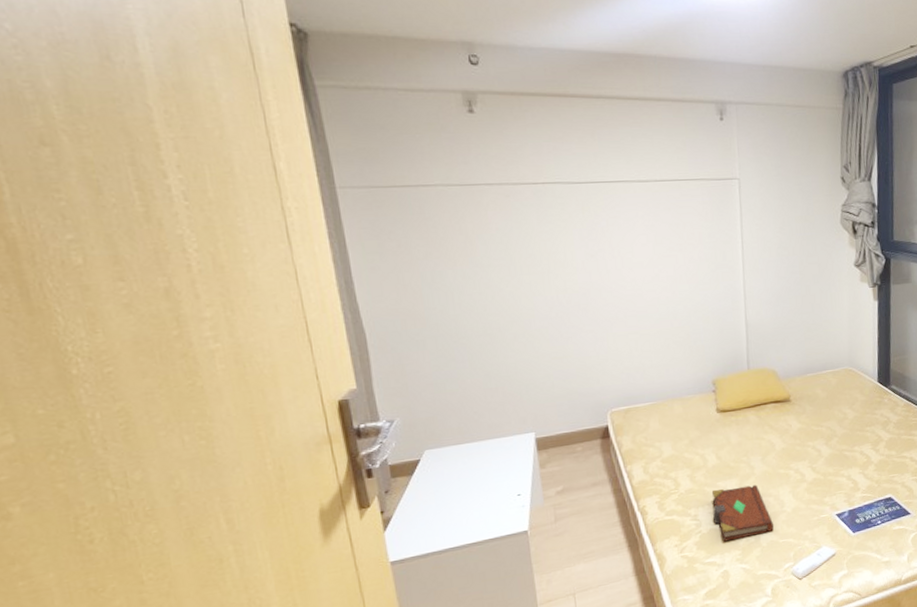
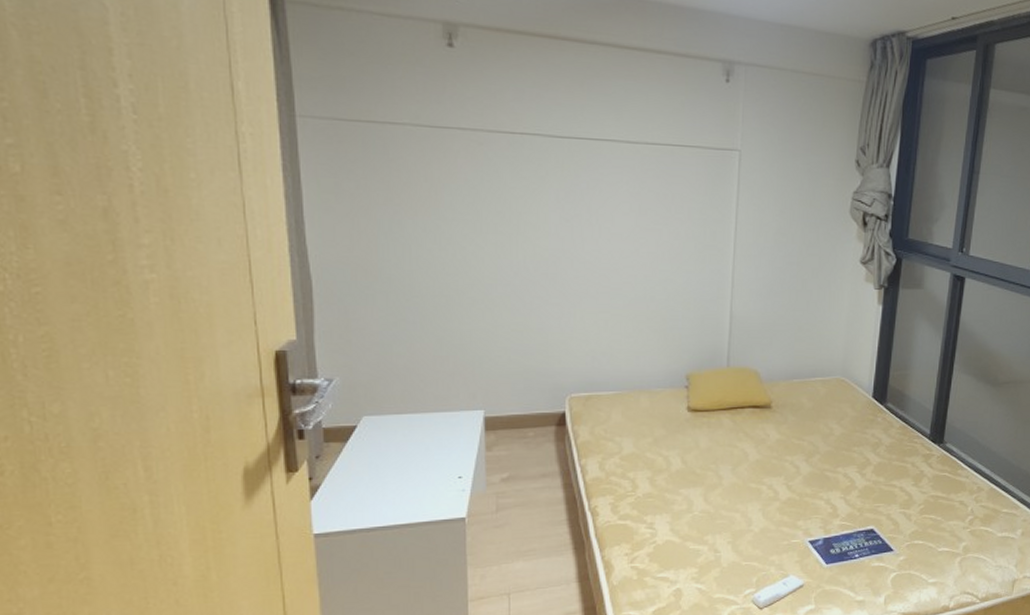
book: present [712,484,774,542] -> none [671,497,738,557]

